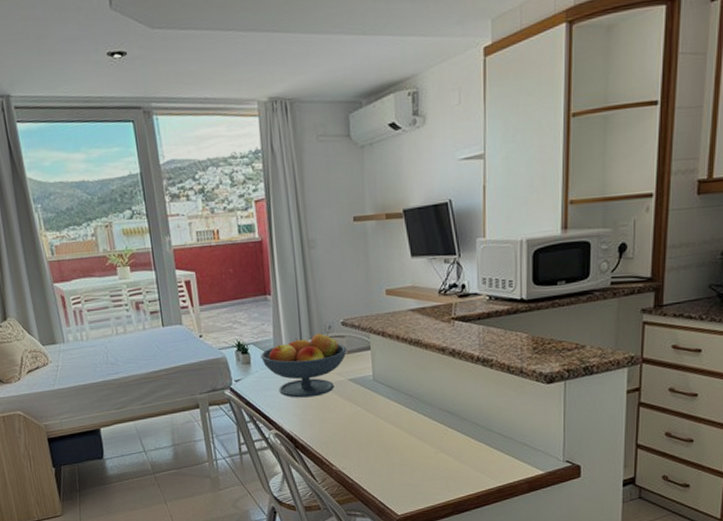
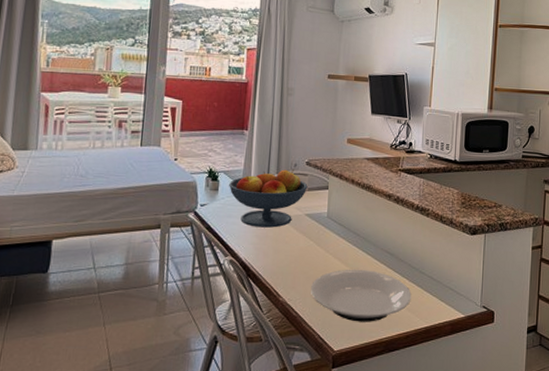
plate: none [365,431,479,486] -> present [311,269,412,322]

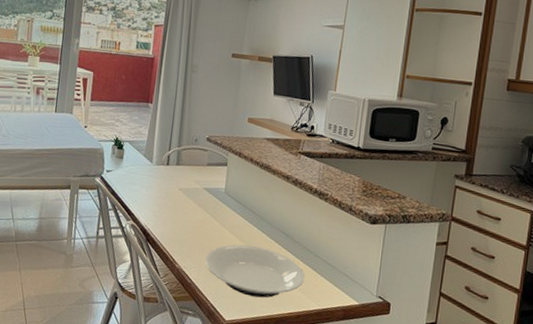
fruit bowl: present [229,169,308,228] -> none [133,143,207,198]

